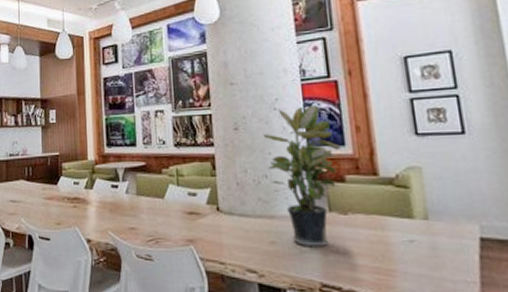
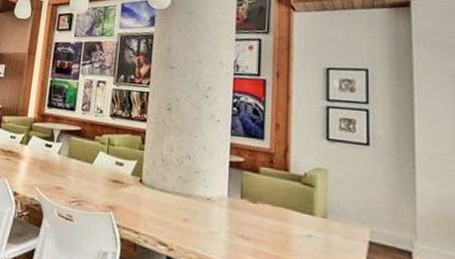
potted plant: present [263,105,342,247] -> none [192,97,261,230]

